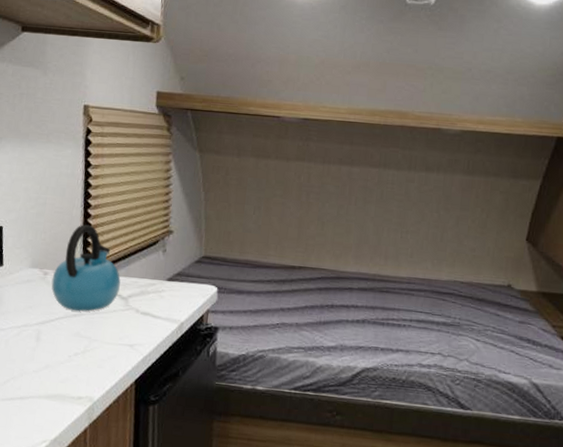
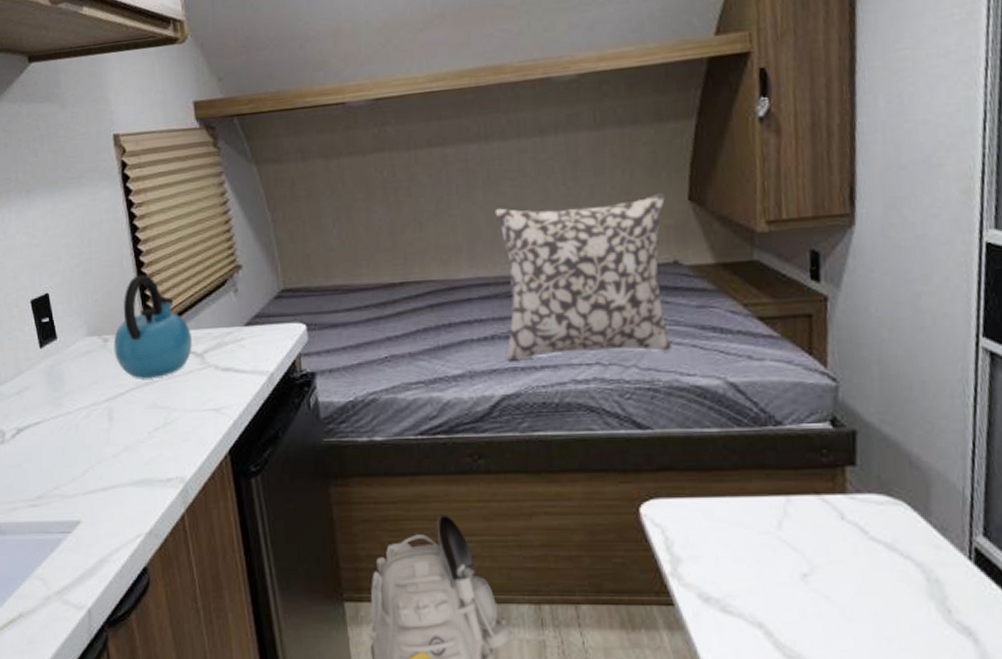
pillow: none [371,221,510,352] -> present [494,193,673,361]

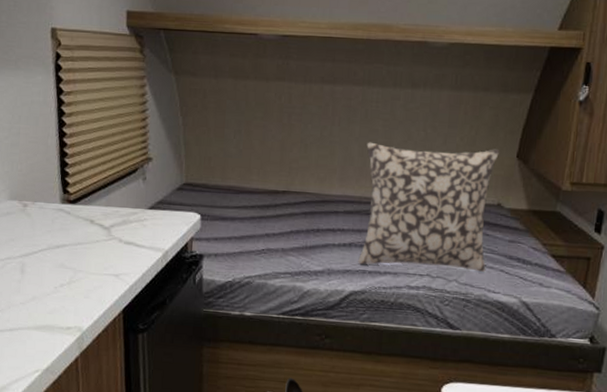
kettle: present [113,274,192,379] -> none [31,153,102,243]

